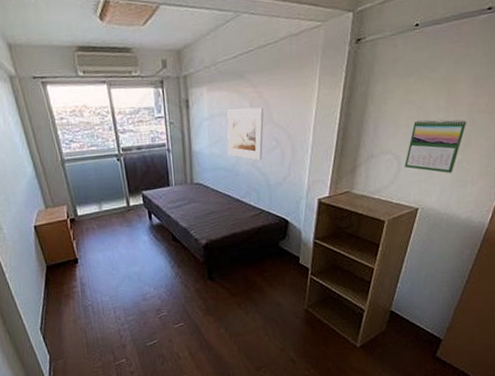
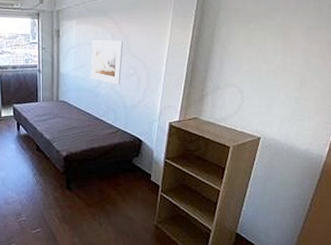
calendar: present [405,119,467,173] -> none [247,60,303,108]

